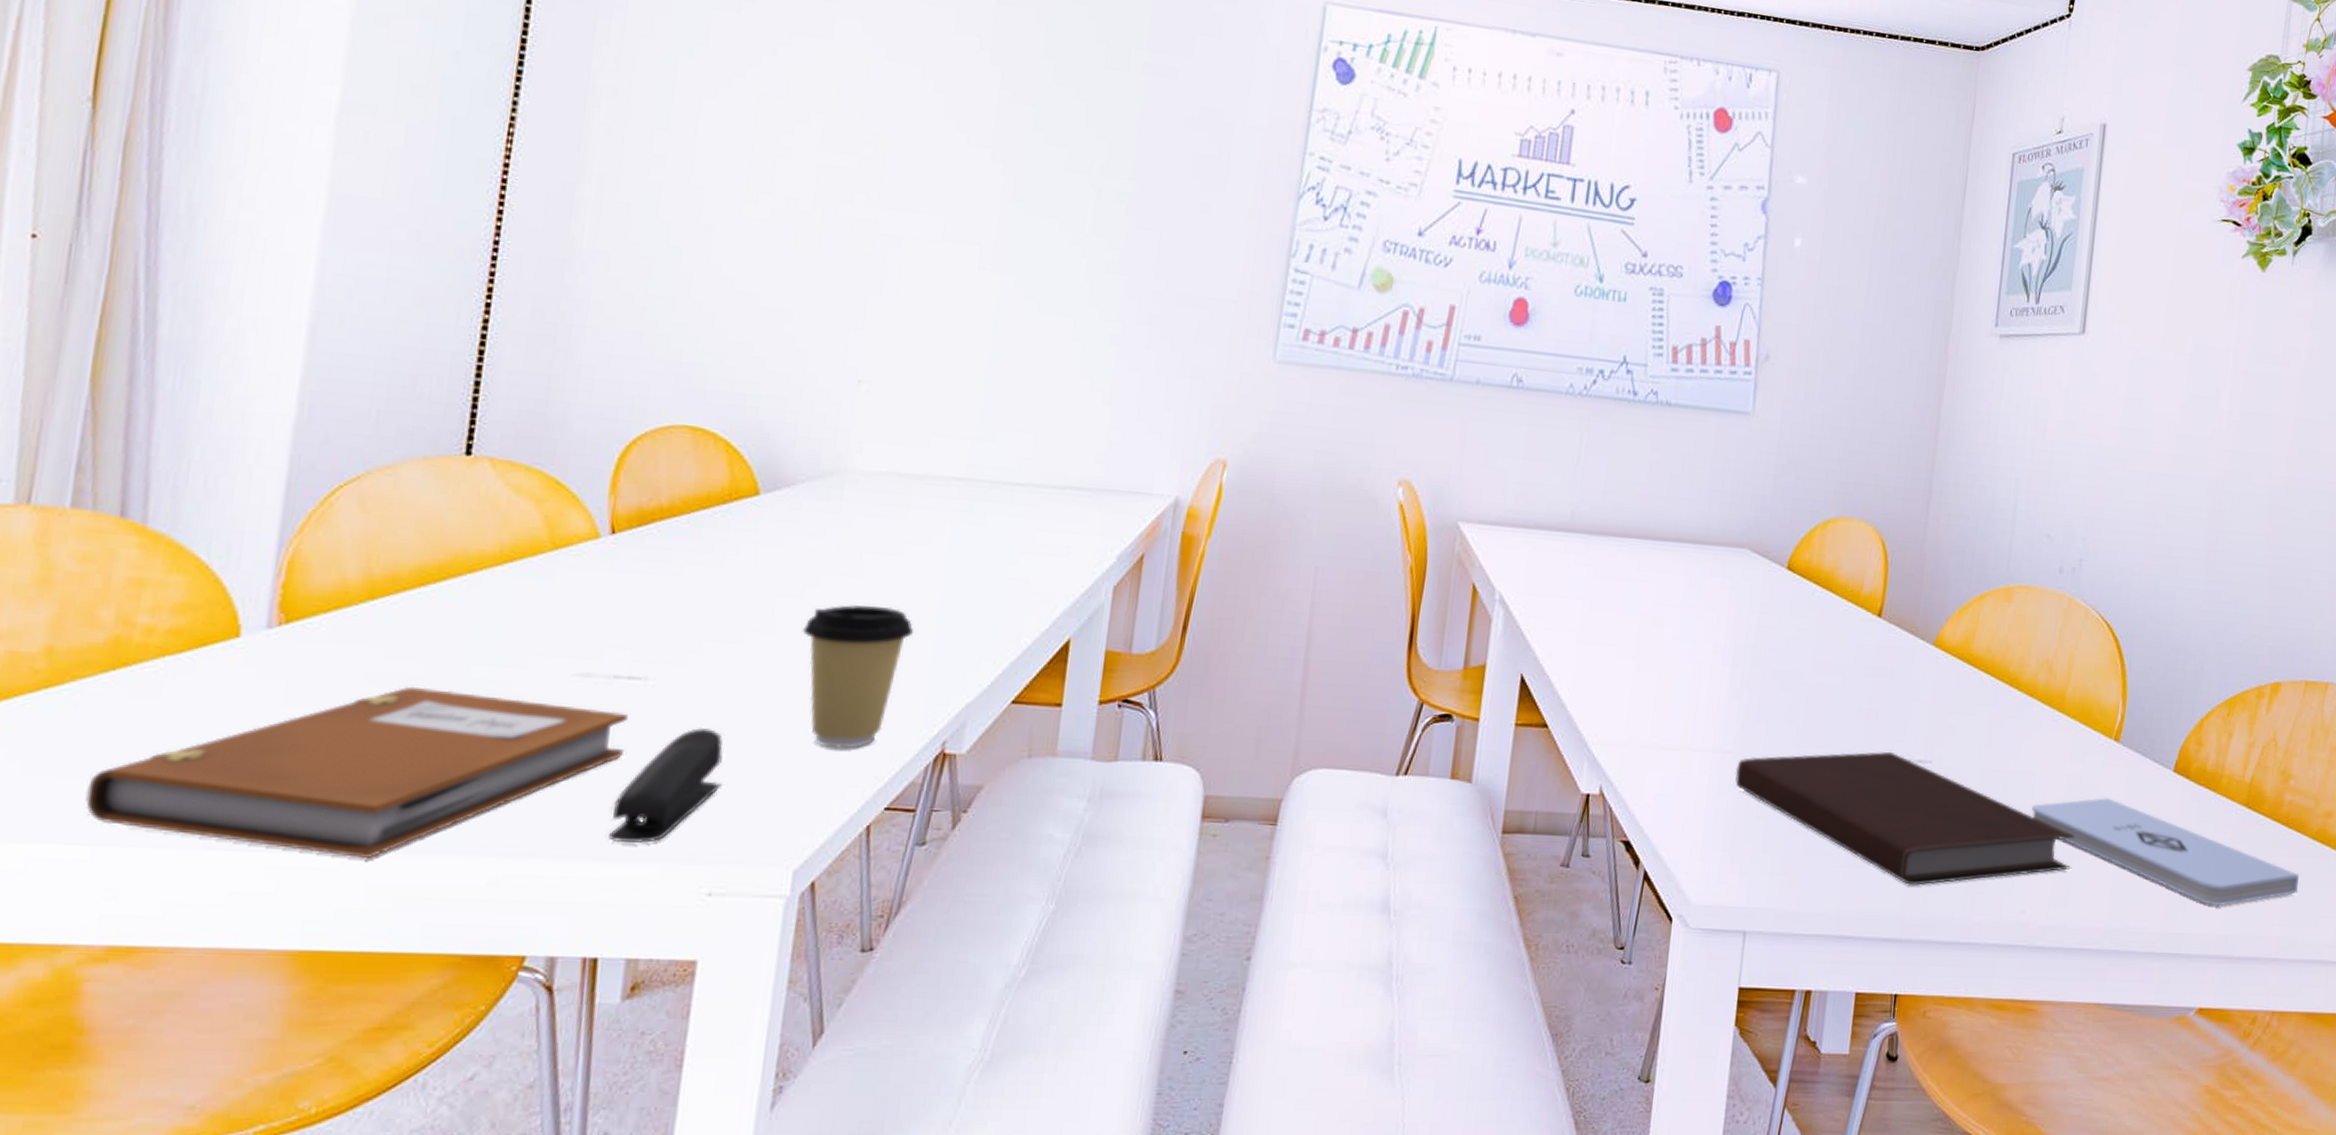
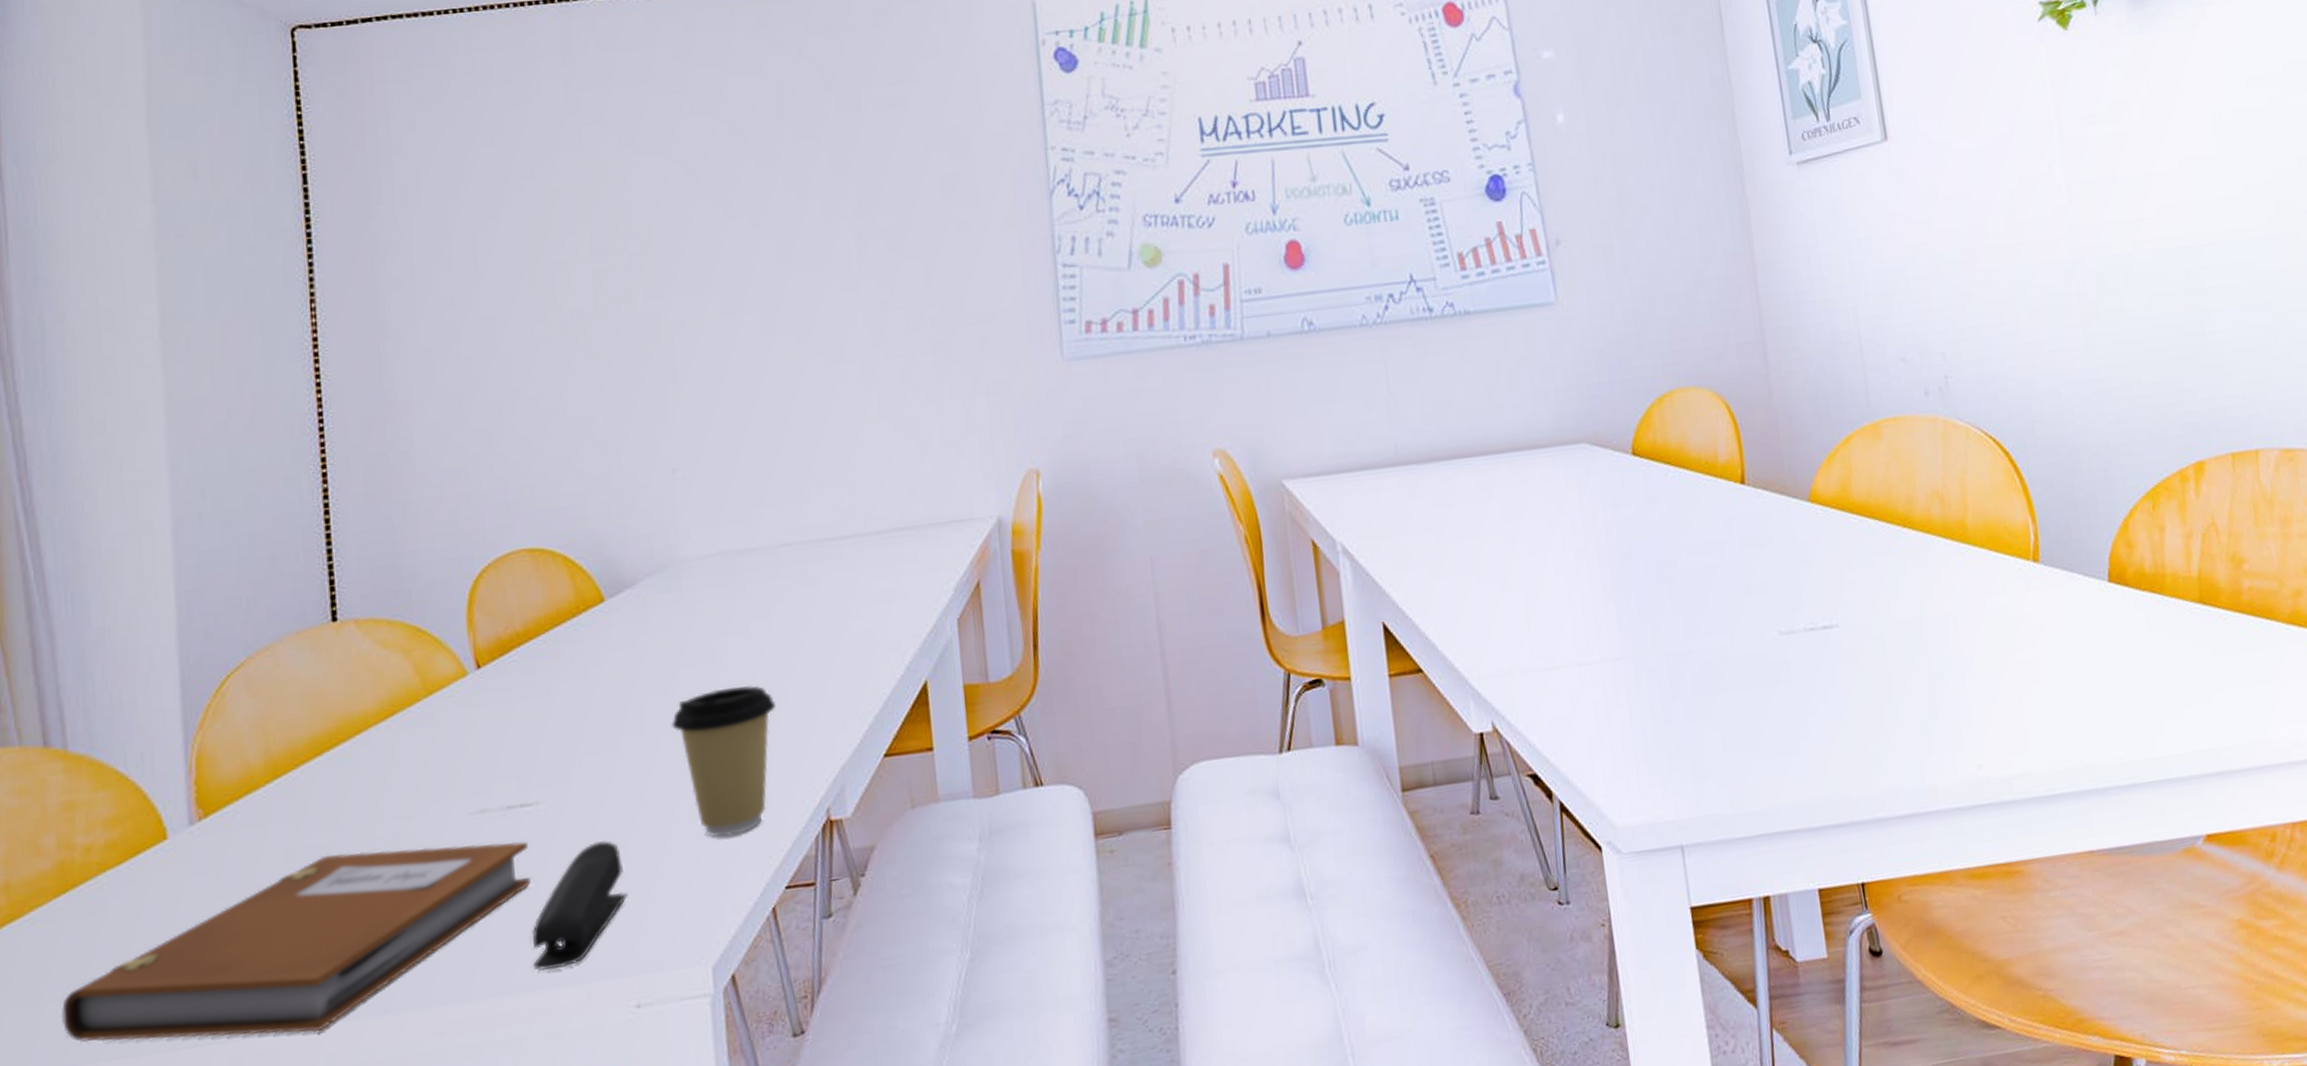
notebook: present [1735,751,2075,886] -> none [1629,623,2022,762]
notepad: present [2031,798,2299,907] -> none [1960,625,2285,719]

